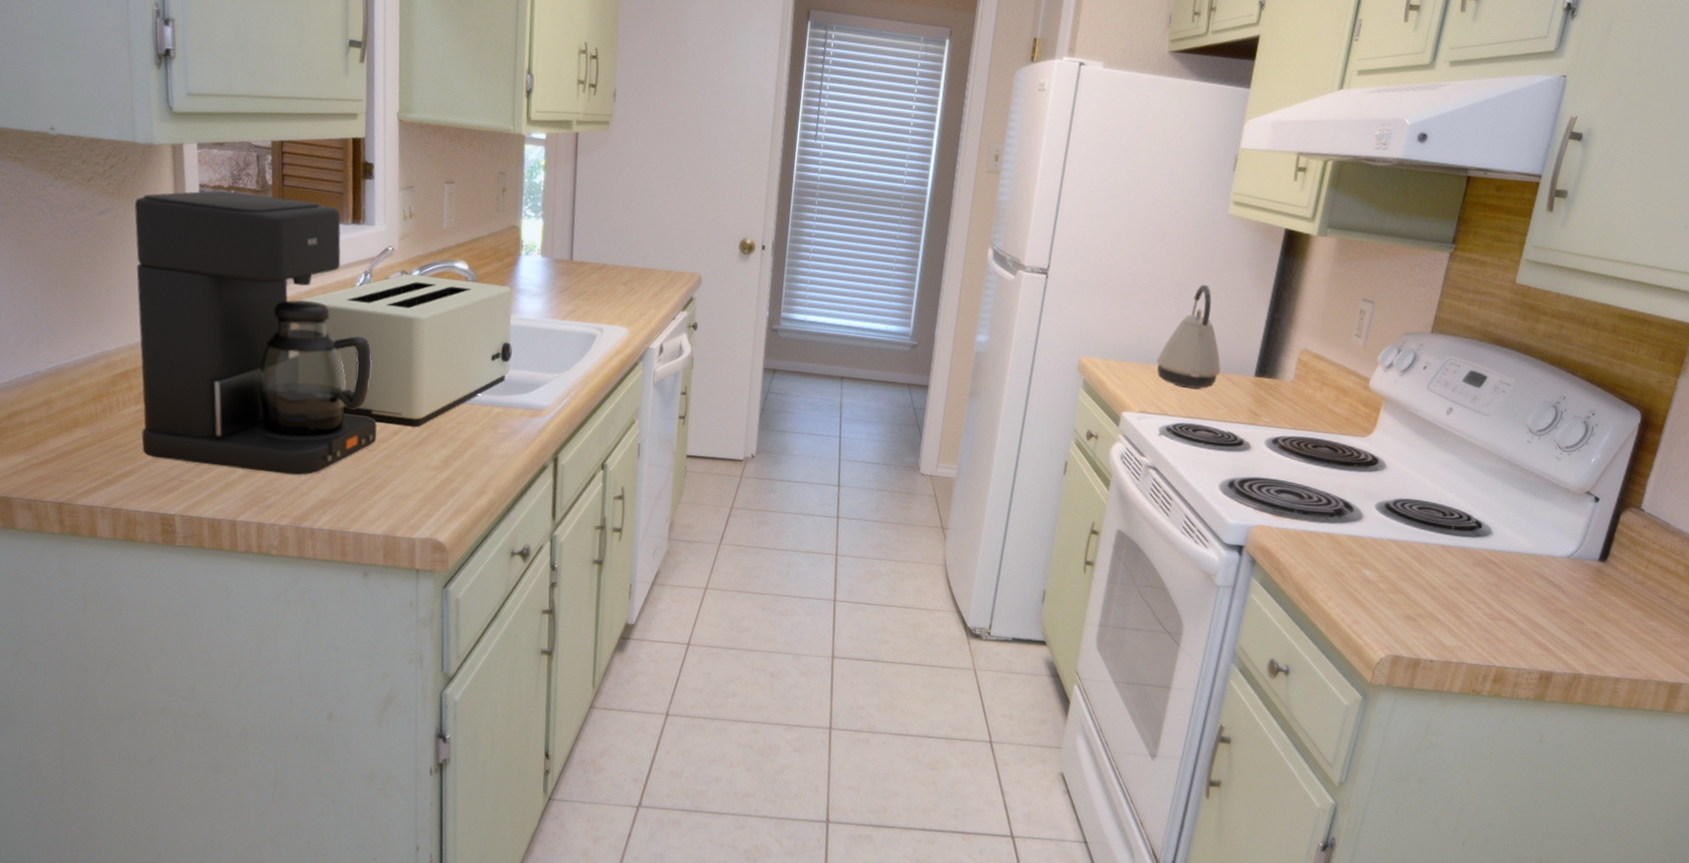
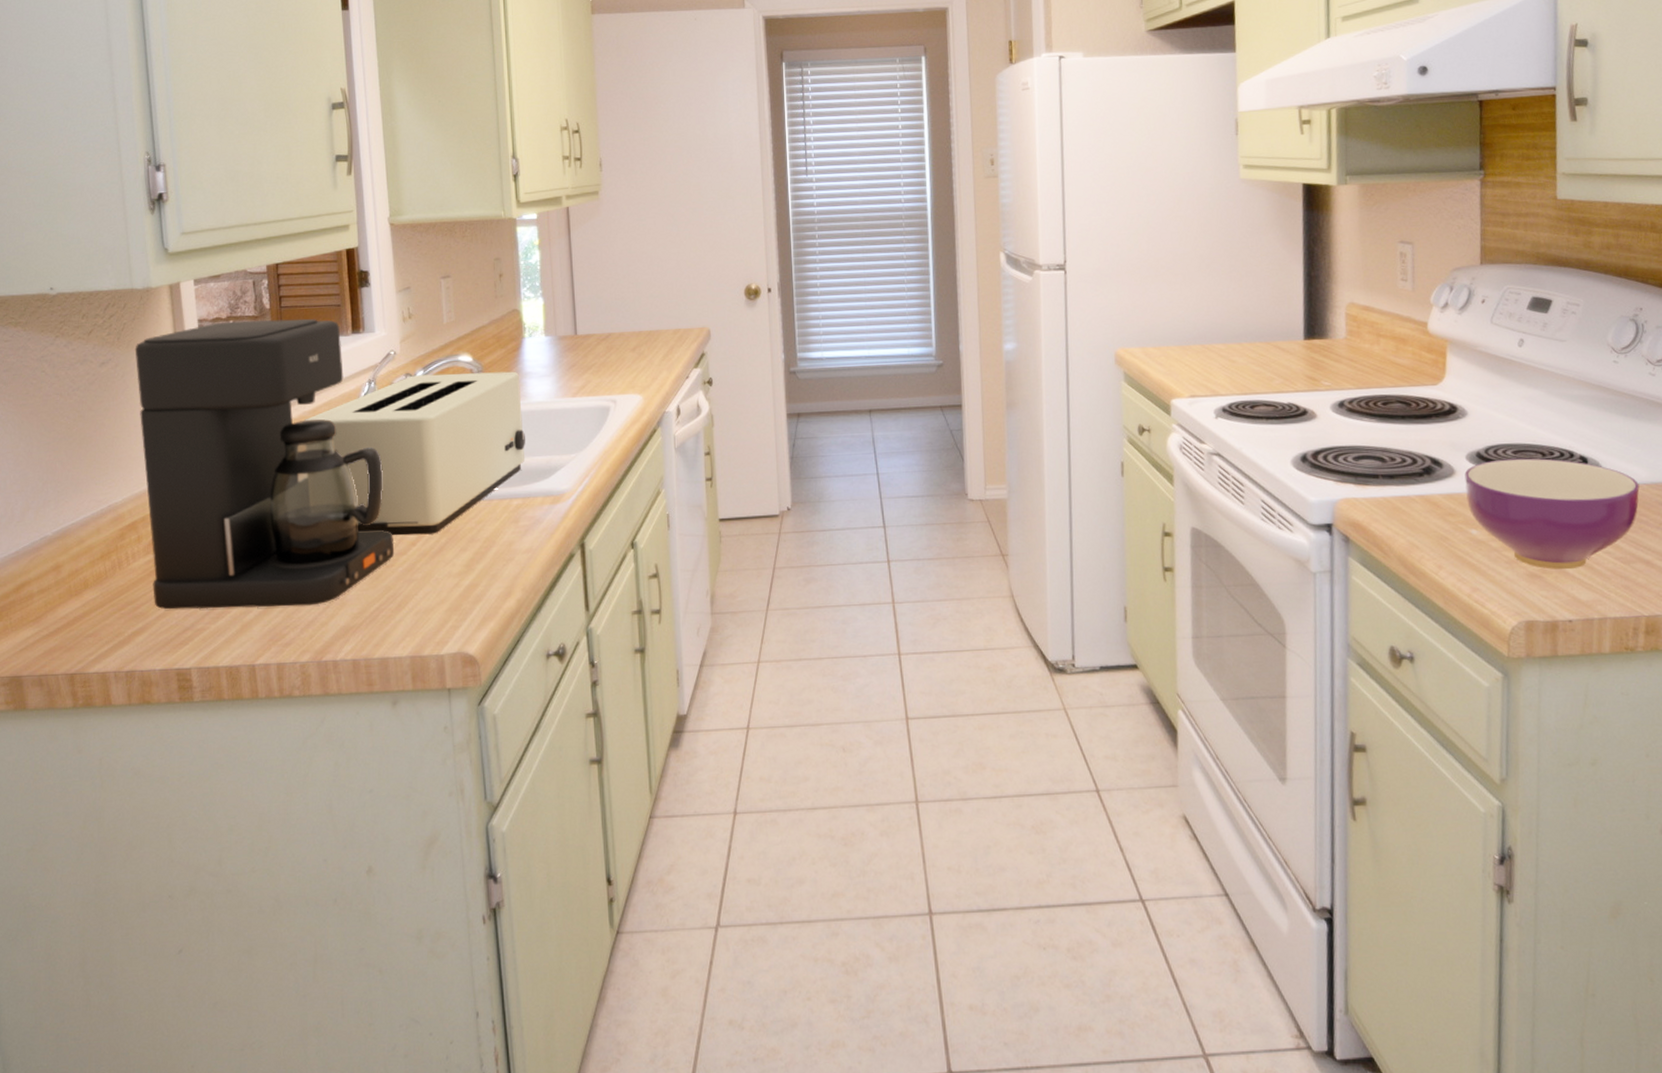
kettle: present [1156,284,1221,389] -> none [1196,253,1267,363]
bowl: none [1366,512,1521,618] -> present [1464,458,1640,570]

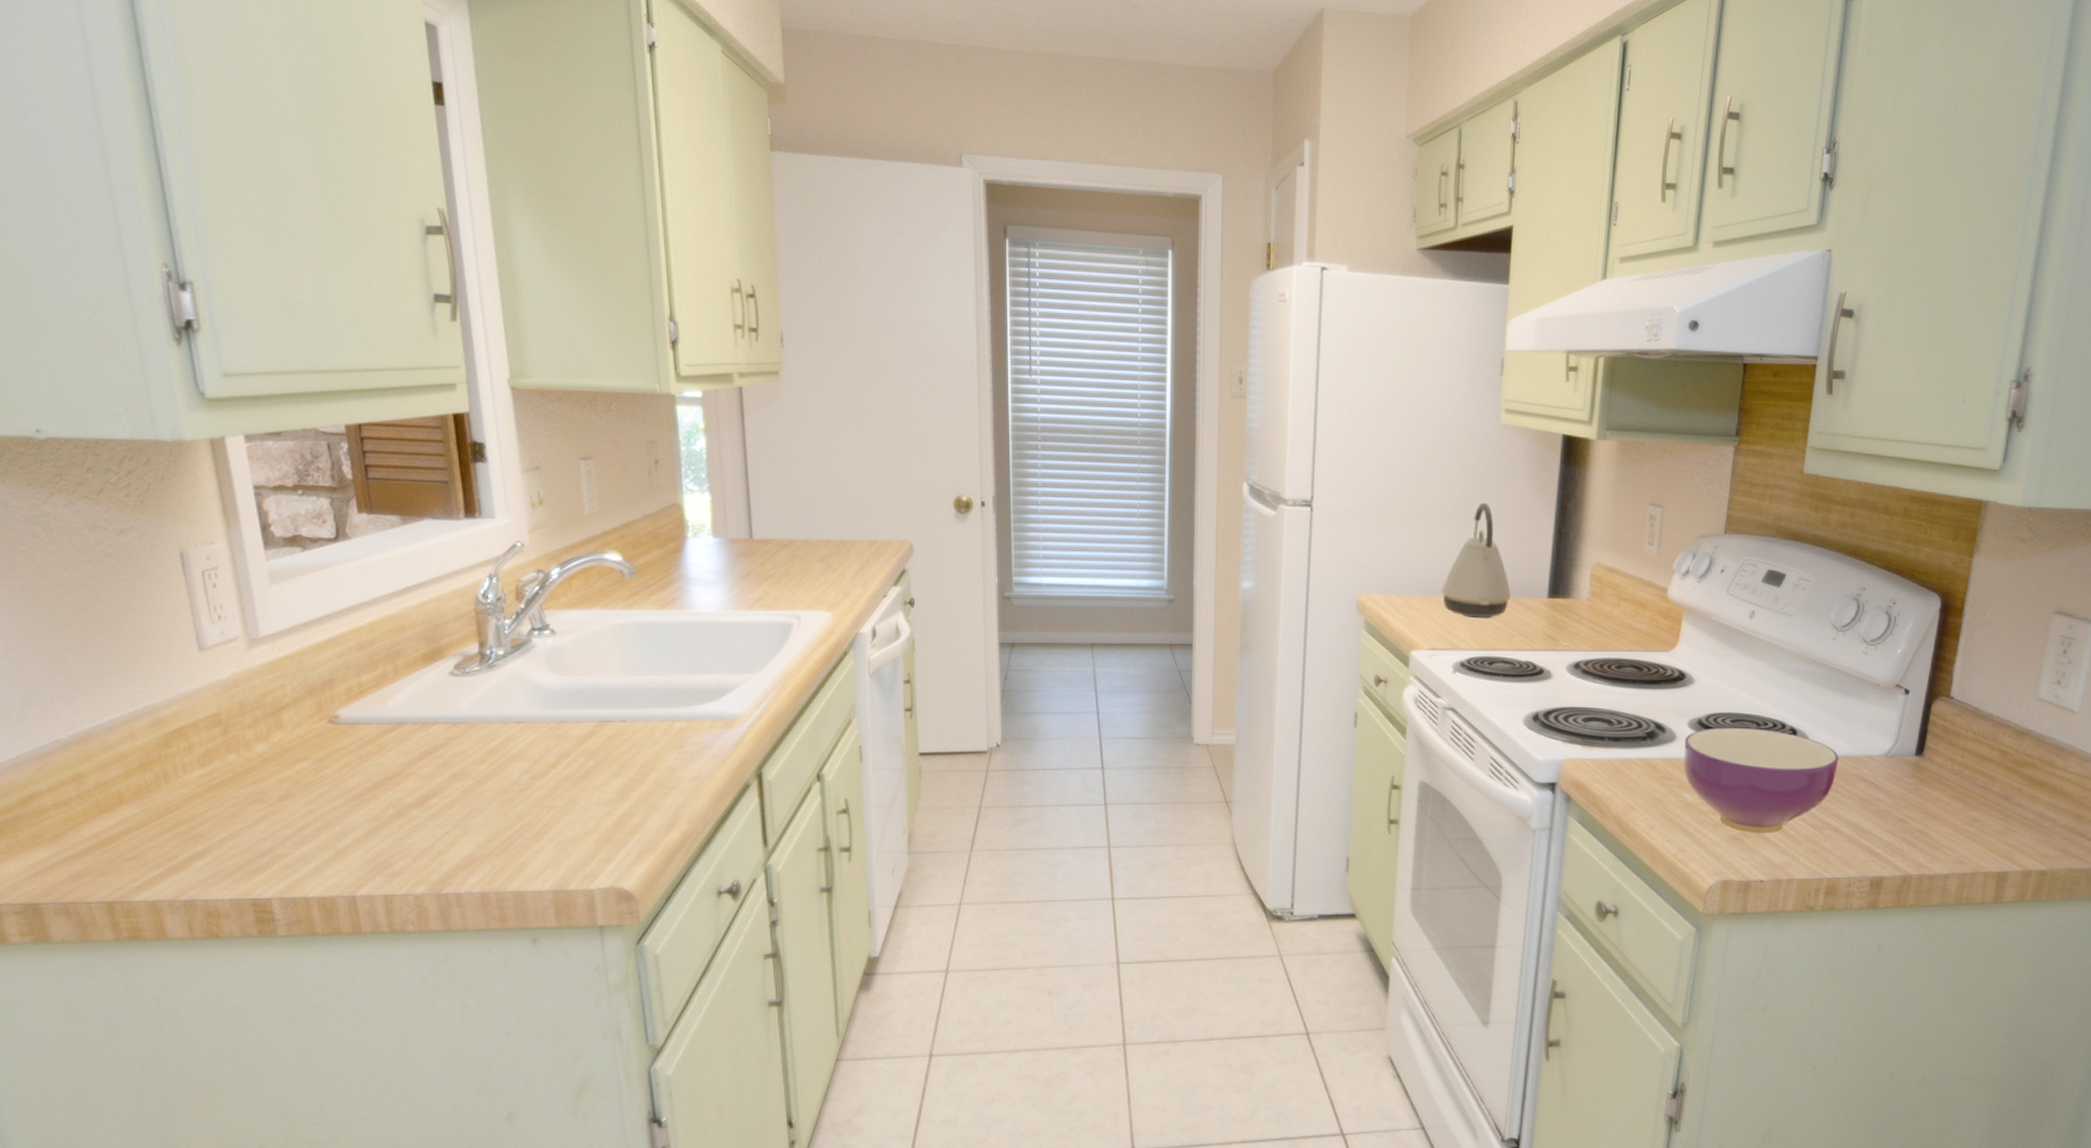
coffee maker: present [135,318,395,610] -> none [166,491,530,832]
toaster: present [305,371,525,536] -> none [406,573,690,757]
kettle: none [1196,253,1267,363] -> present [1441,502,1511,617]

